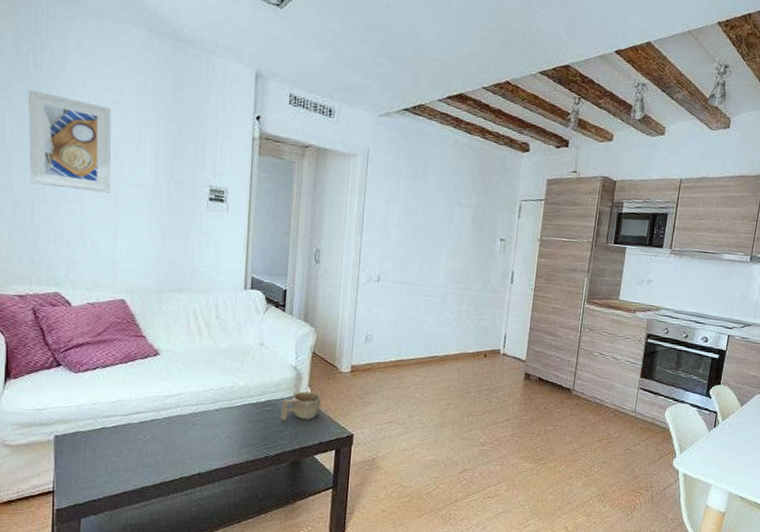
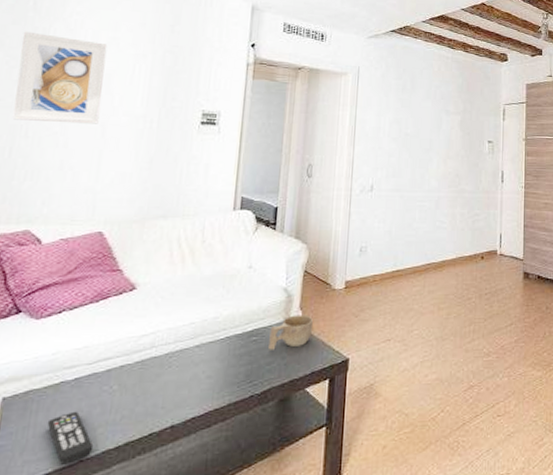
remote control: none [94,452,135,494] -> present [47,411,94,465]

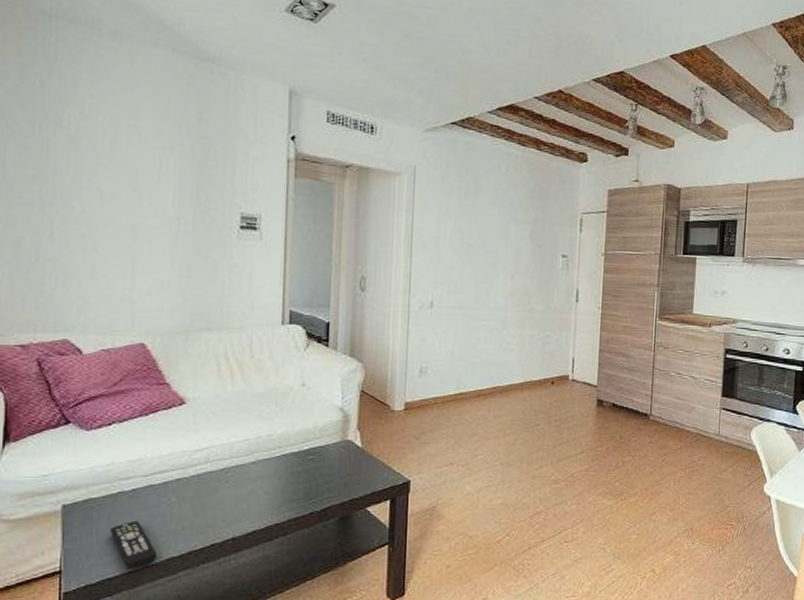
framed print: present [12,31,108,124] -> none [33,117,129,226]
cup: present [268,315,314,350] -> none [327,435,373,469]

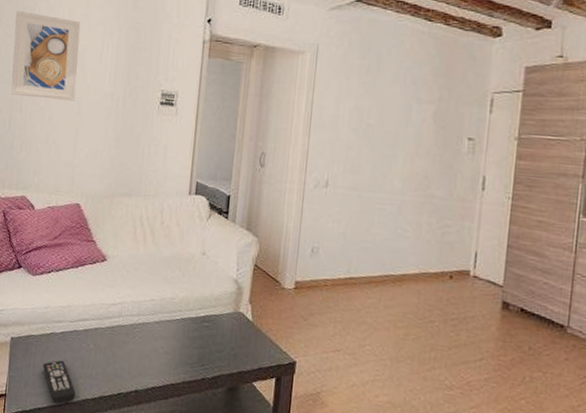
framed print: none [33,117,129,226] -> present [10,10,81,101]

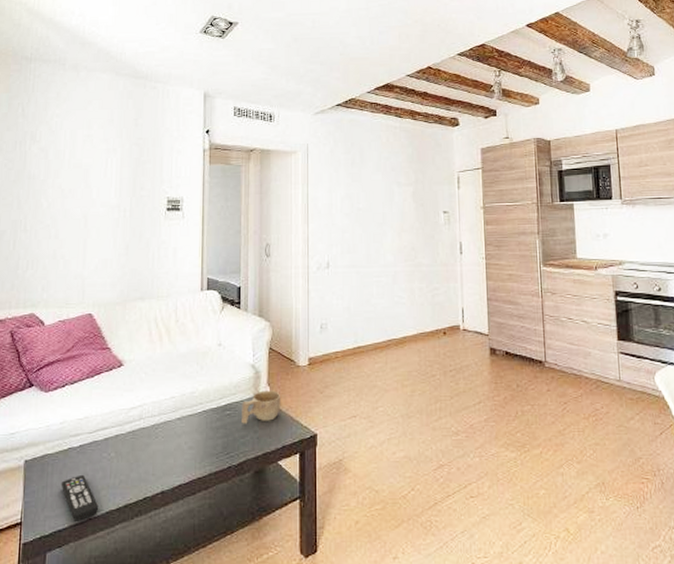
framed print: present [10,10,81,101] -> none [13,136,83,217]
cup: none [219,308,262,340] -> present [242,390,281,424]

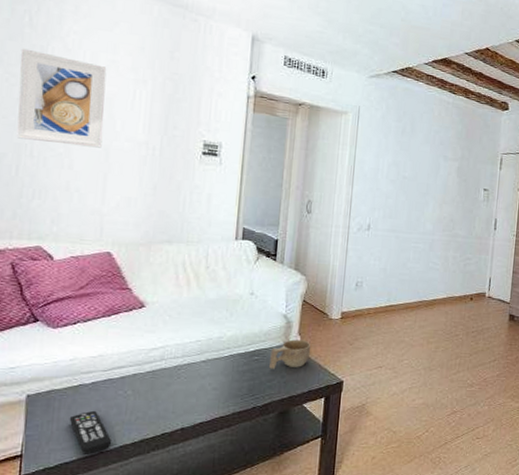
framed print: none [13,136,83,217] -> present [16,48,107,148]

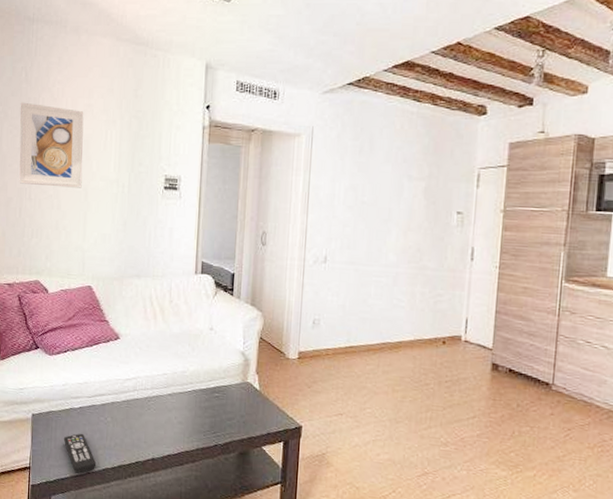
cup: present [269,339,311,369] -> none [229,378,269,408]

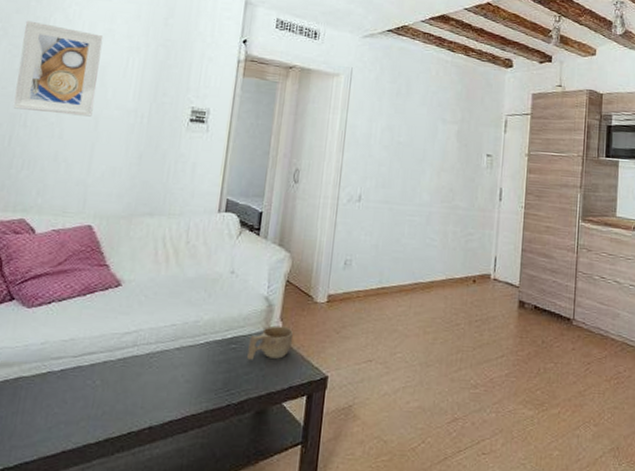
remote control: present [63,433,97,474] -> none [34,402,76,454]
cup: none [229,378,269,408] -> present [247,325,294,360]

